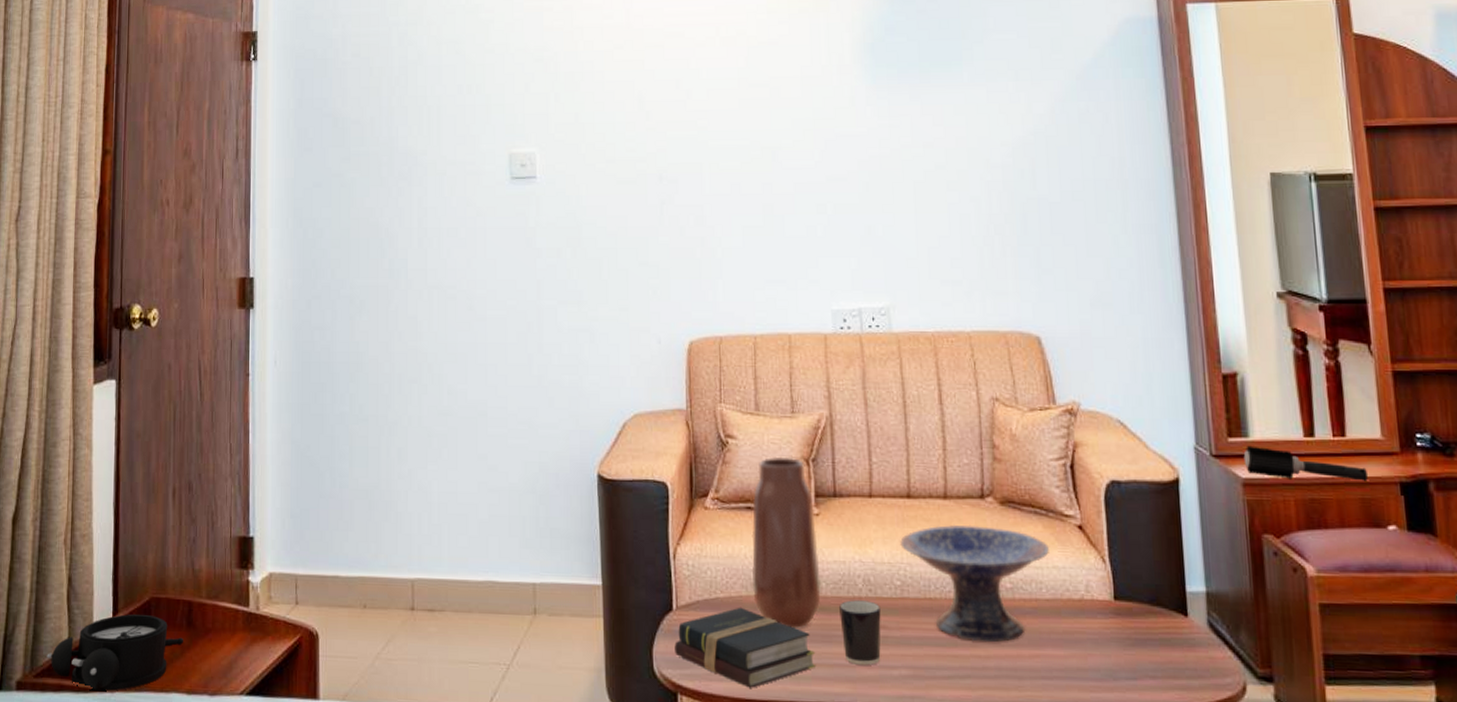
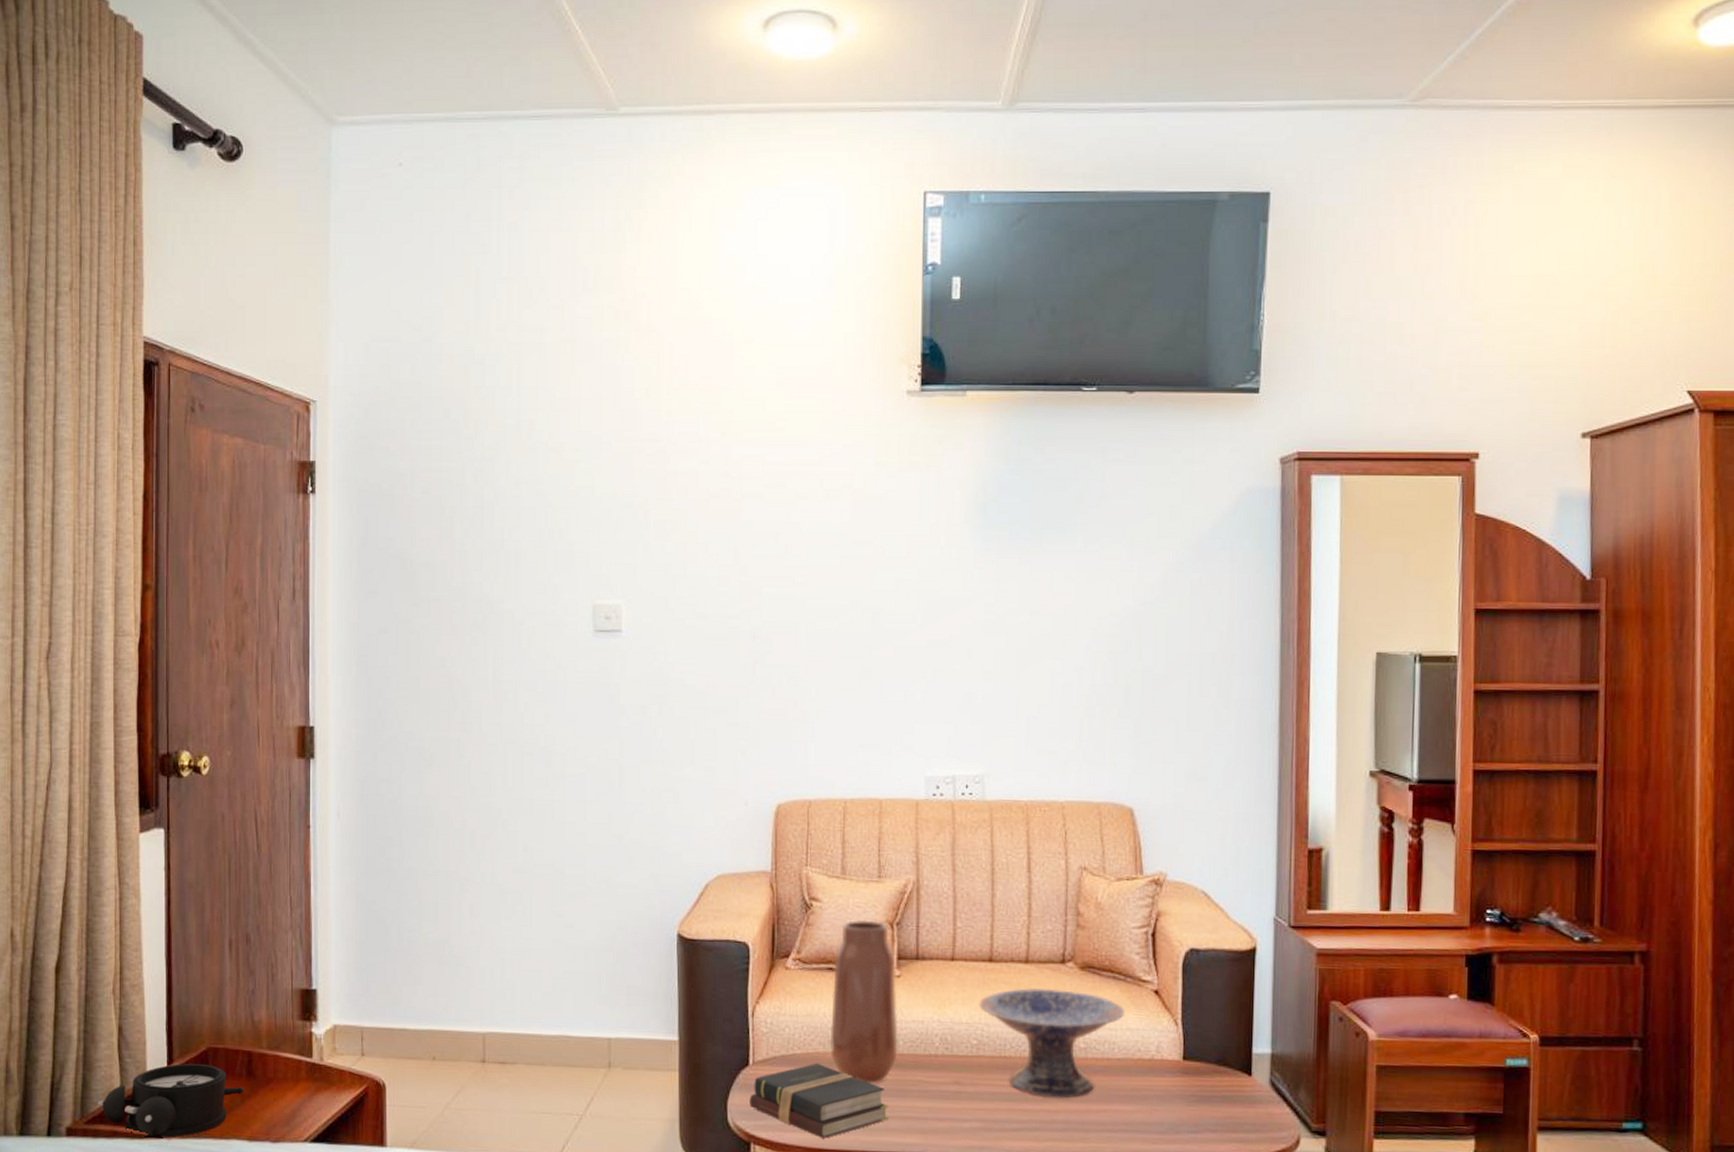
mug: present [839,600,881,665] -> none [915,1057,956,1118]
hairbrush: present [1243,445,1368,483] -> none [1320,918,1436,955]

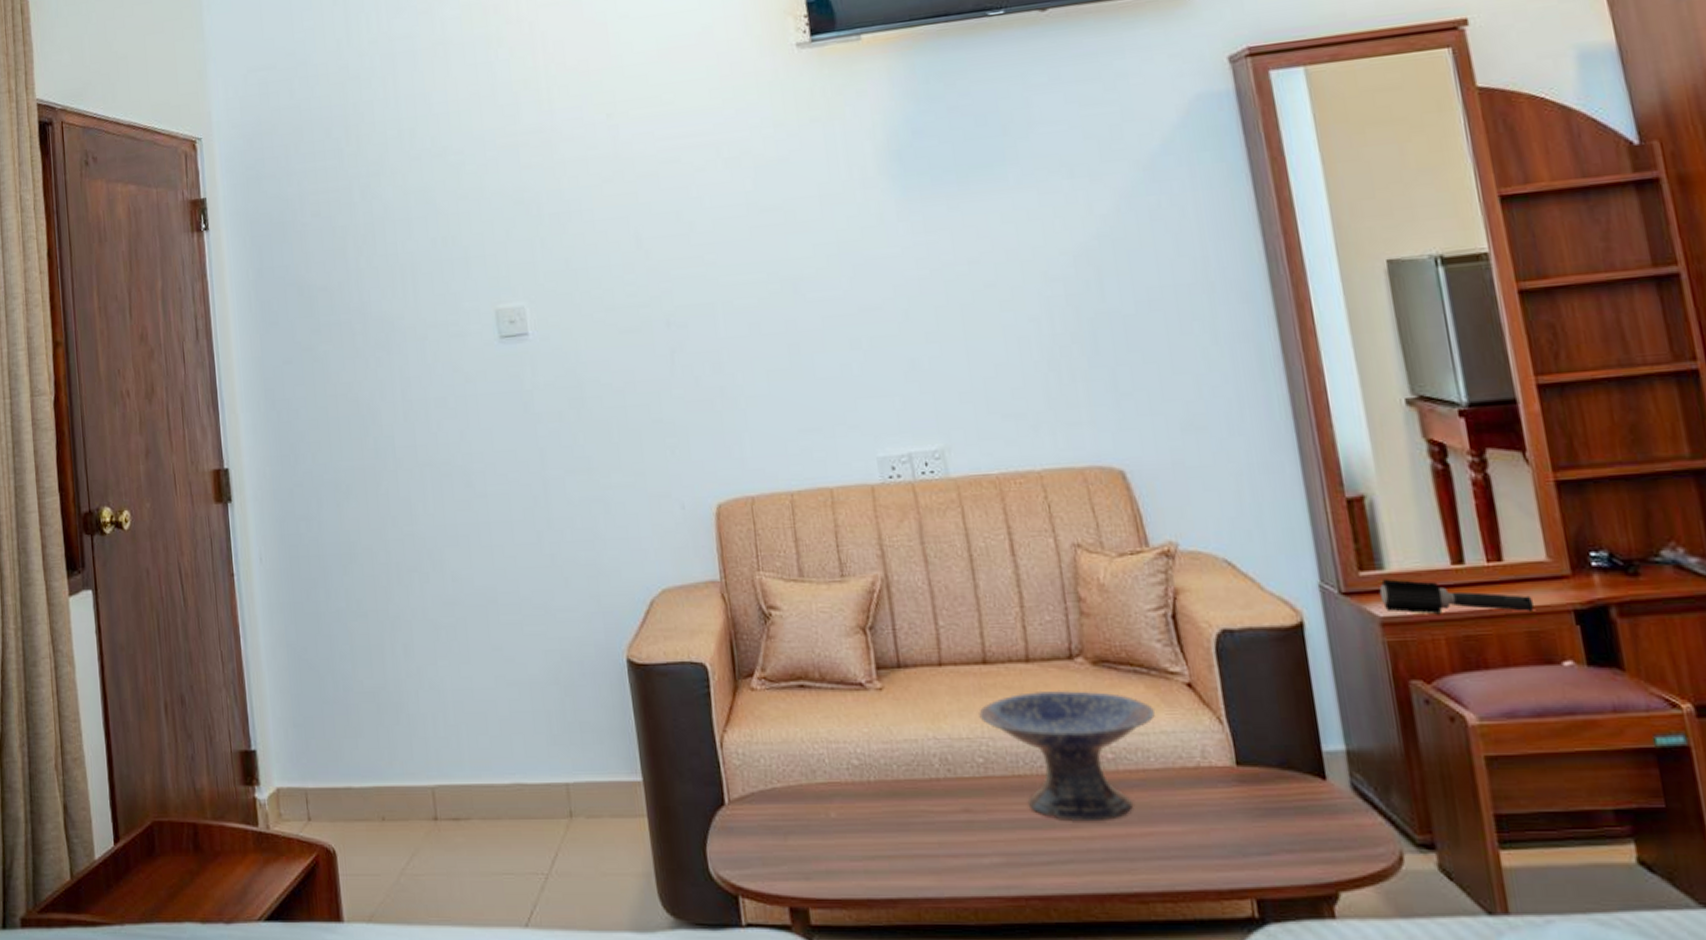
alarm clock: present [98,1063,244,1138] -> none [49,839,193,924]
hardback book: present [749,1063,890,1139] -> none [730,797,894,886]
vase: present [829,919,899,1083] -> none [804,626,893,817]
hairbrush: none [1320,918,1436,955] -> present [1379,578,1534,616]

